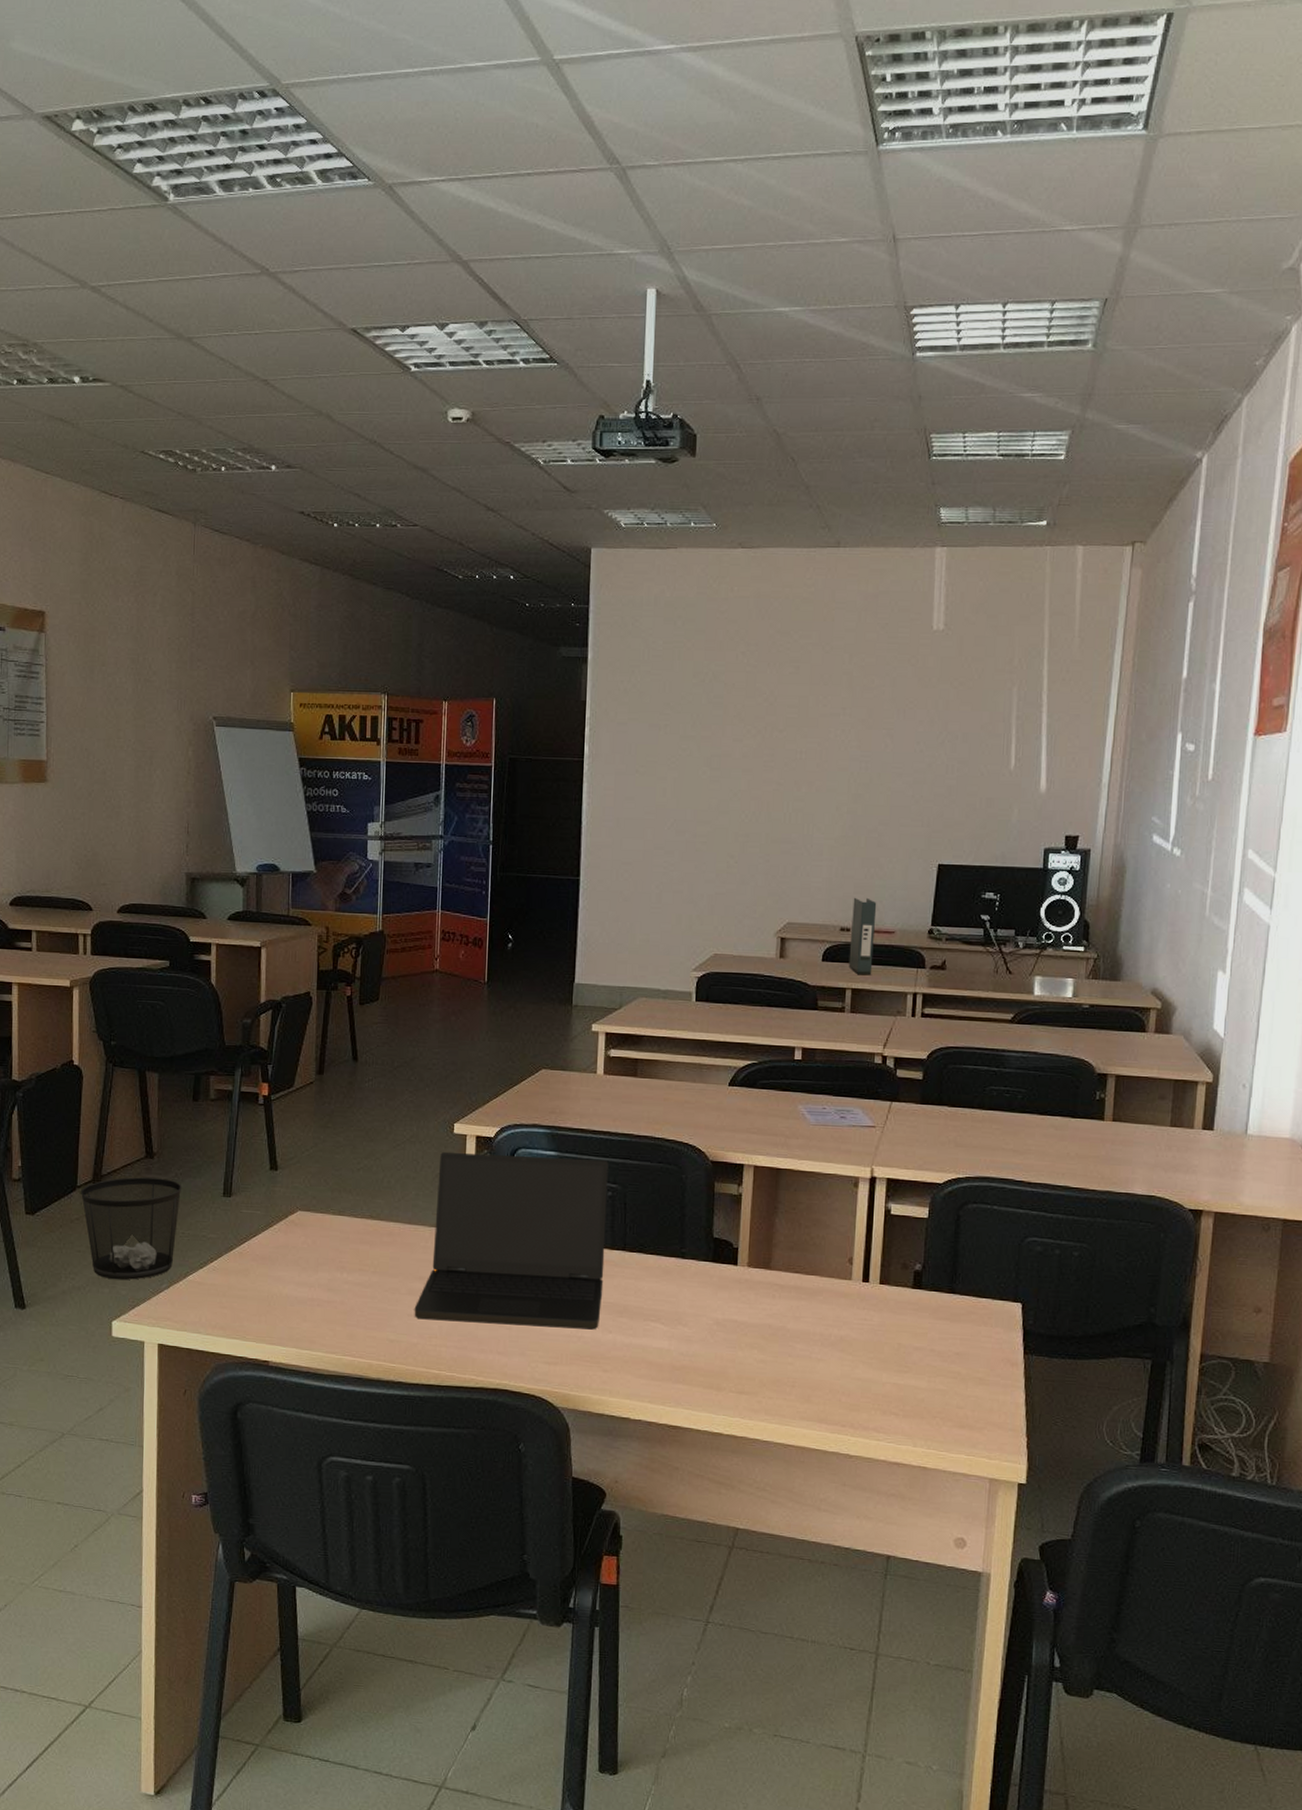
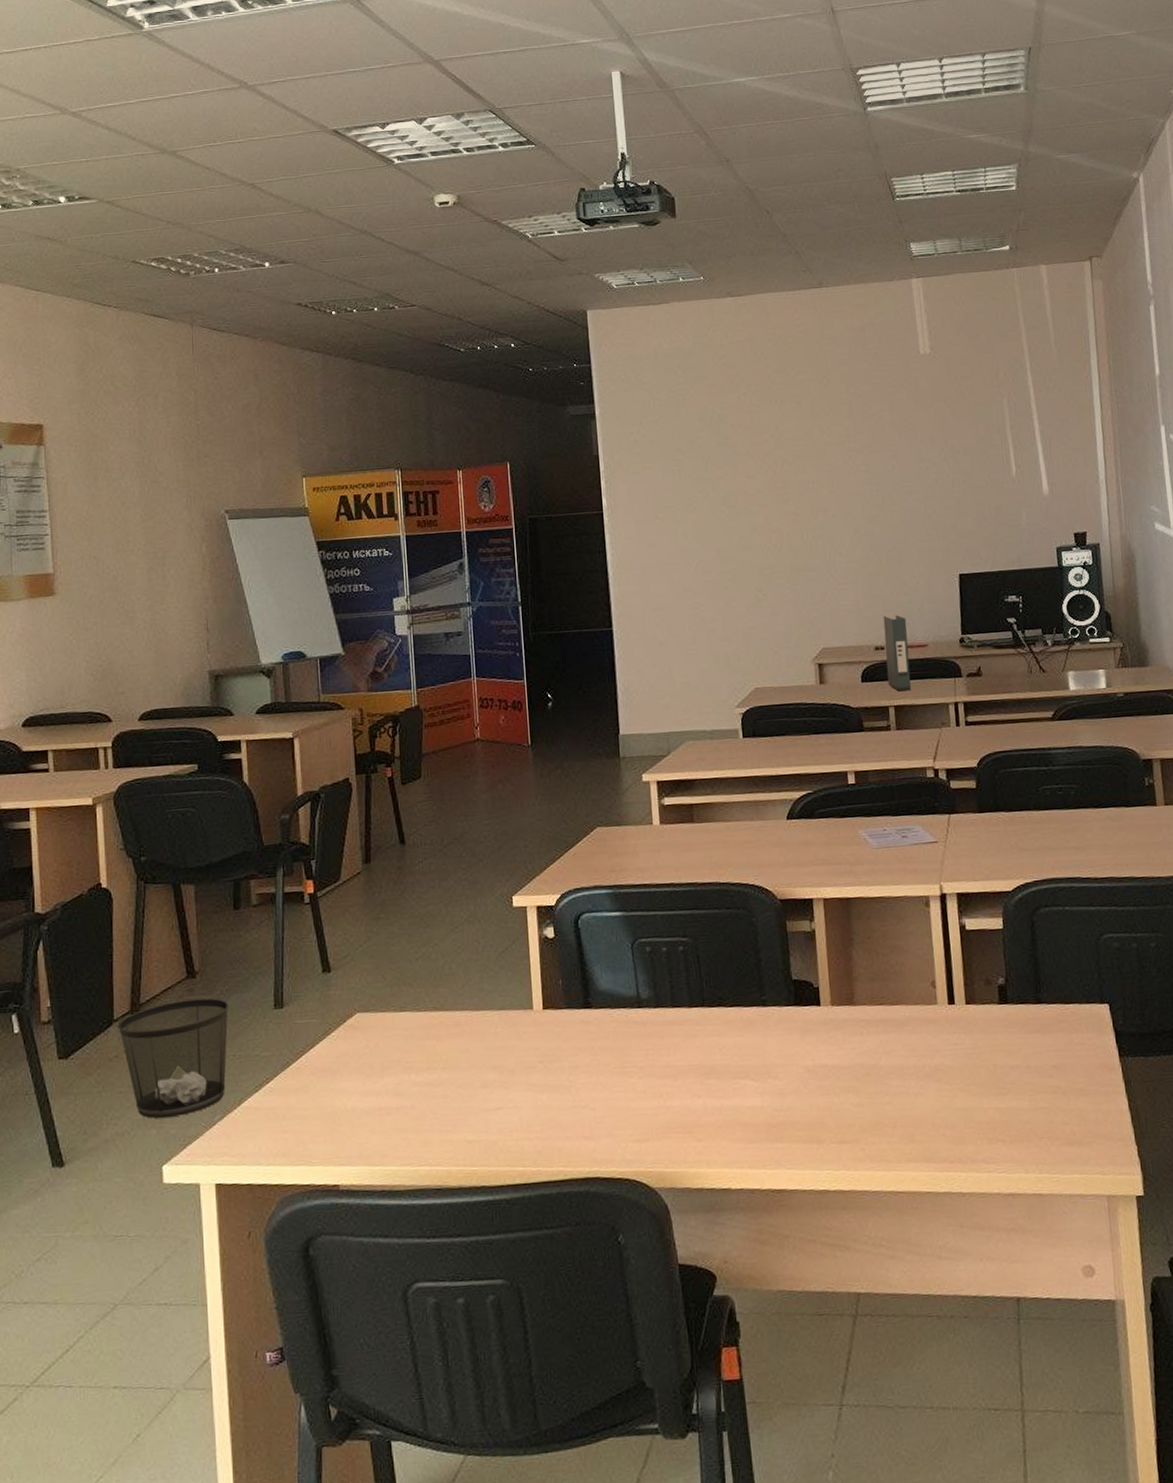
laptop: present [414,1152,609,1329] -> none [490,914,687,1112]

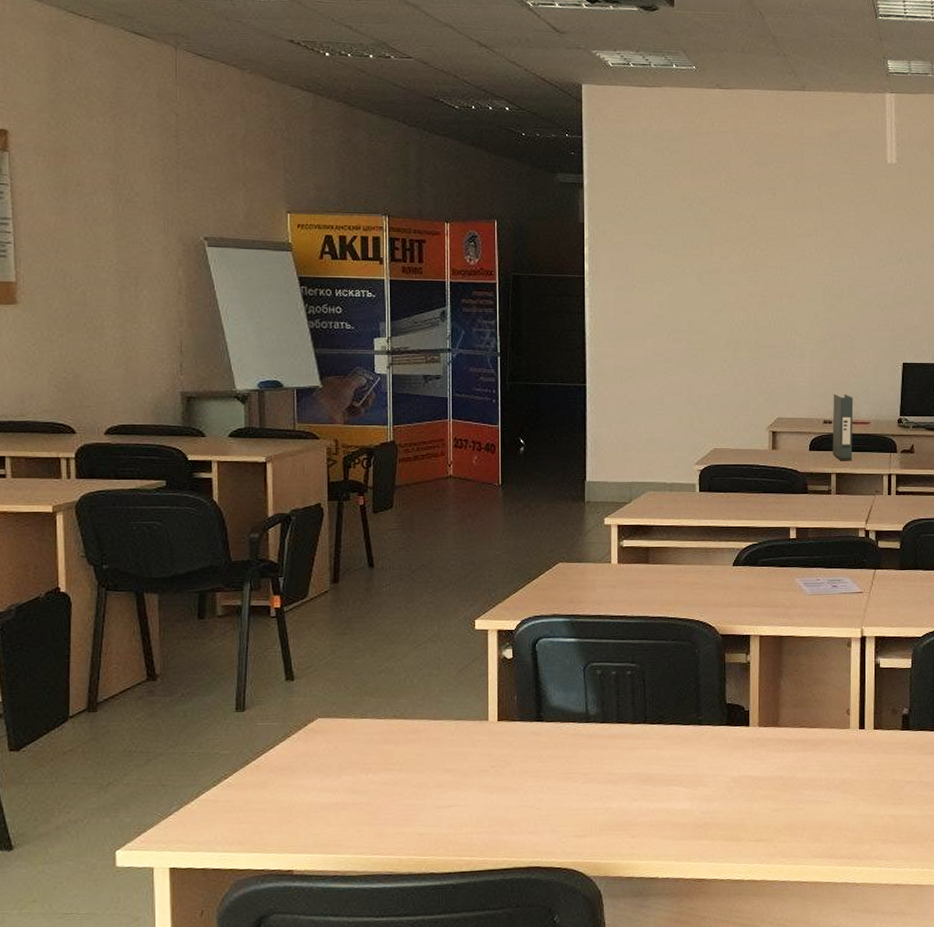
waste bin: present [117,998,229,1118] -> none [73,700,190,808]

